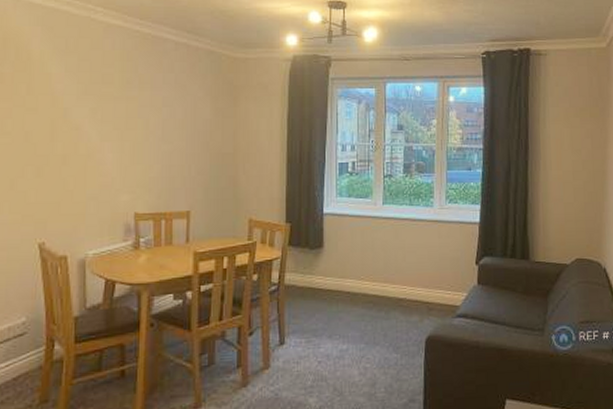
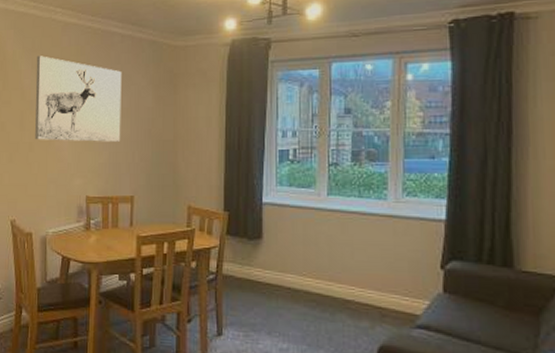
wall art: none [70,58,176,155] -> present [35,56,122,142]

